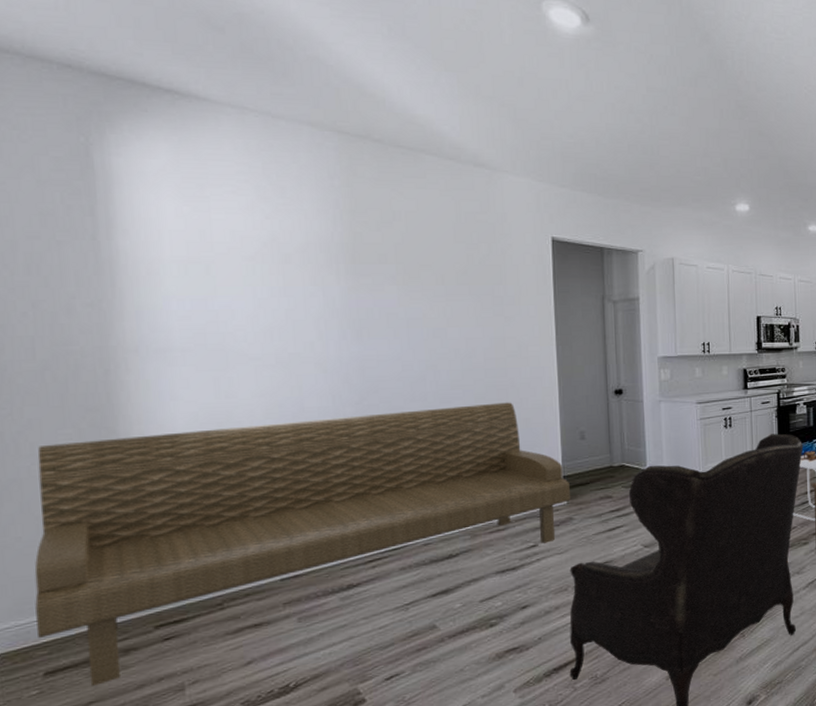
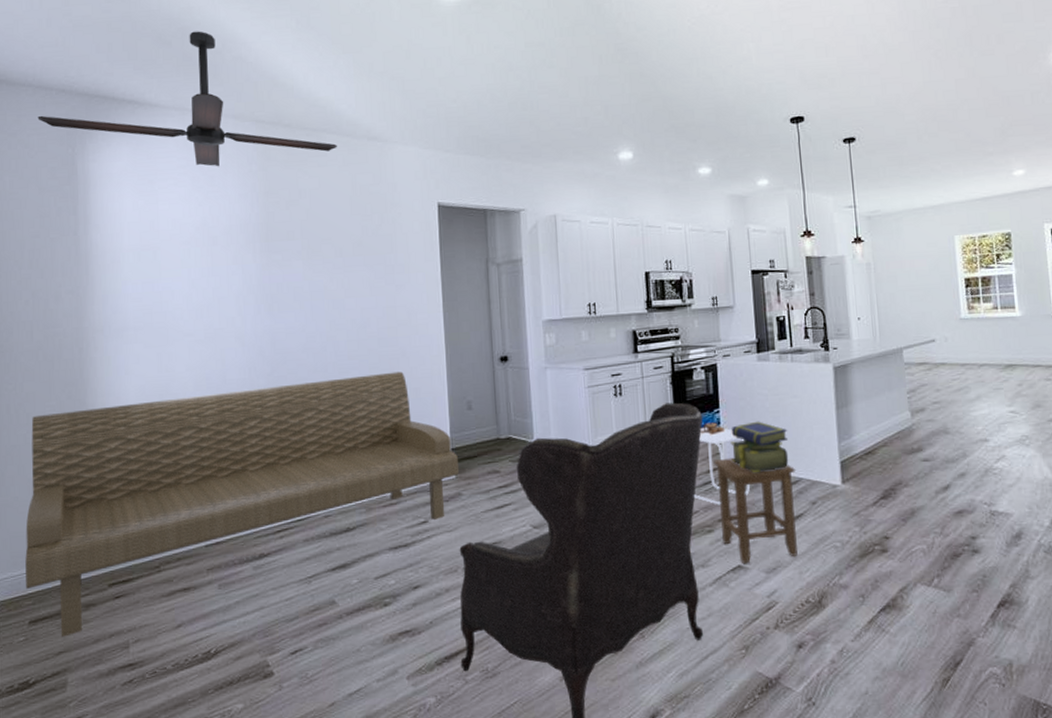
ceiling fan: none [30,20,438,178] -> present [37,31,337,167]

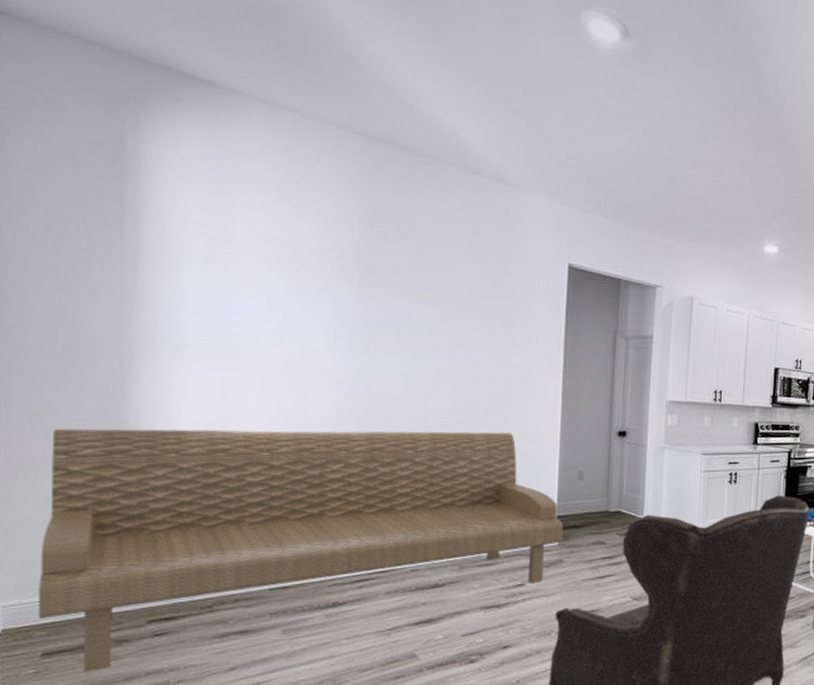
ceiling fan: present [37,31,337,167] -> none [73,13,460,186]

